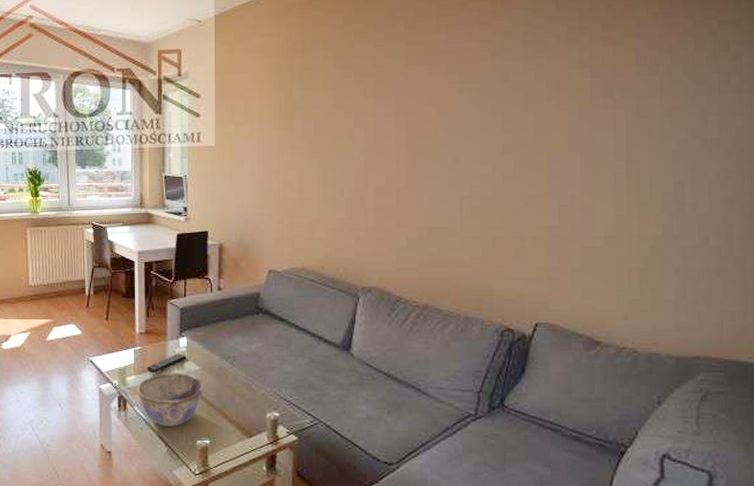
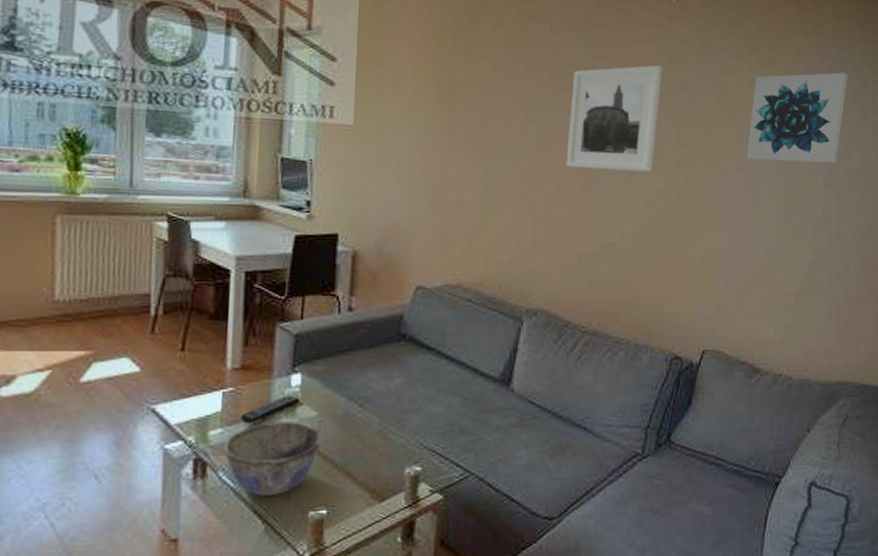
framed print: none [393,61,485,163] -> present [566,65,662,173]
wall art: none [580,38,703,139] -> present [747,72,848,164]

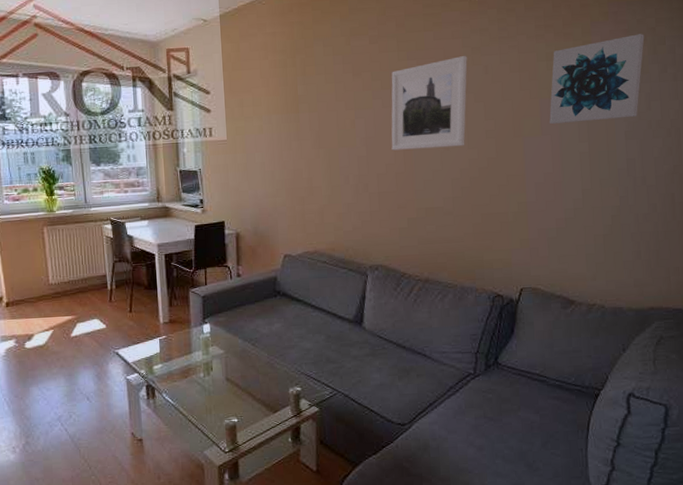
bowl: present [224,422,322,496] -> none [164,358,229,410]
remote control: present [240,395,300,424] -> none [173,339,211,361]

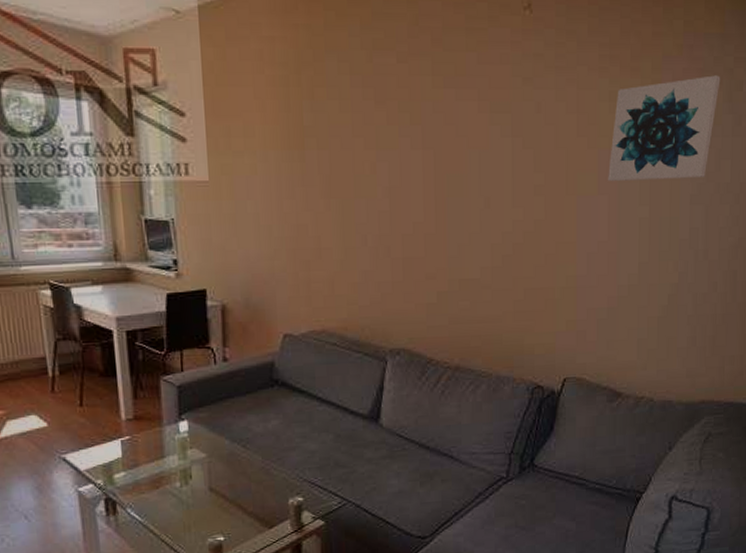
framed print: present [391,56,467,151] -> none [420,88,517,205]

